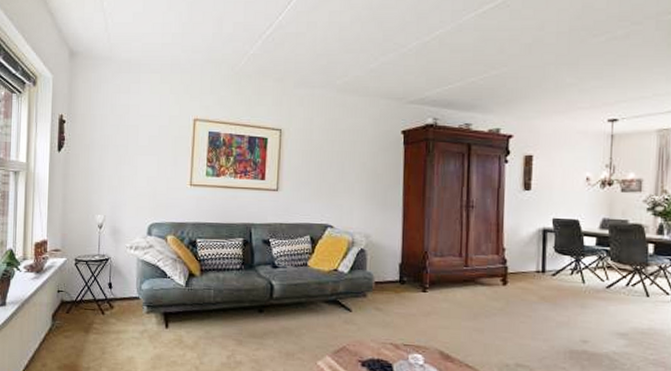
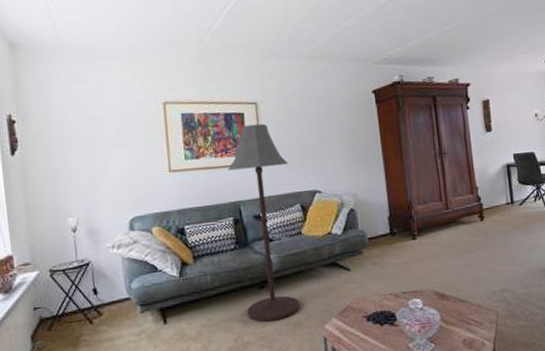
floor lamp: none [243,150,304,347] -> present [228,123,300,322]

